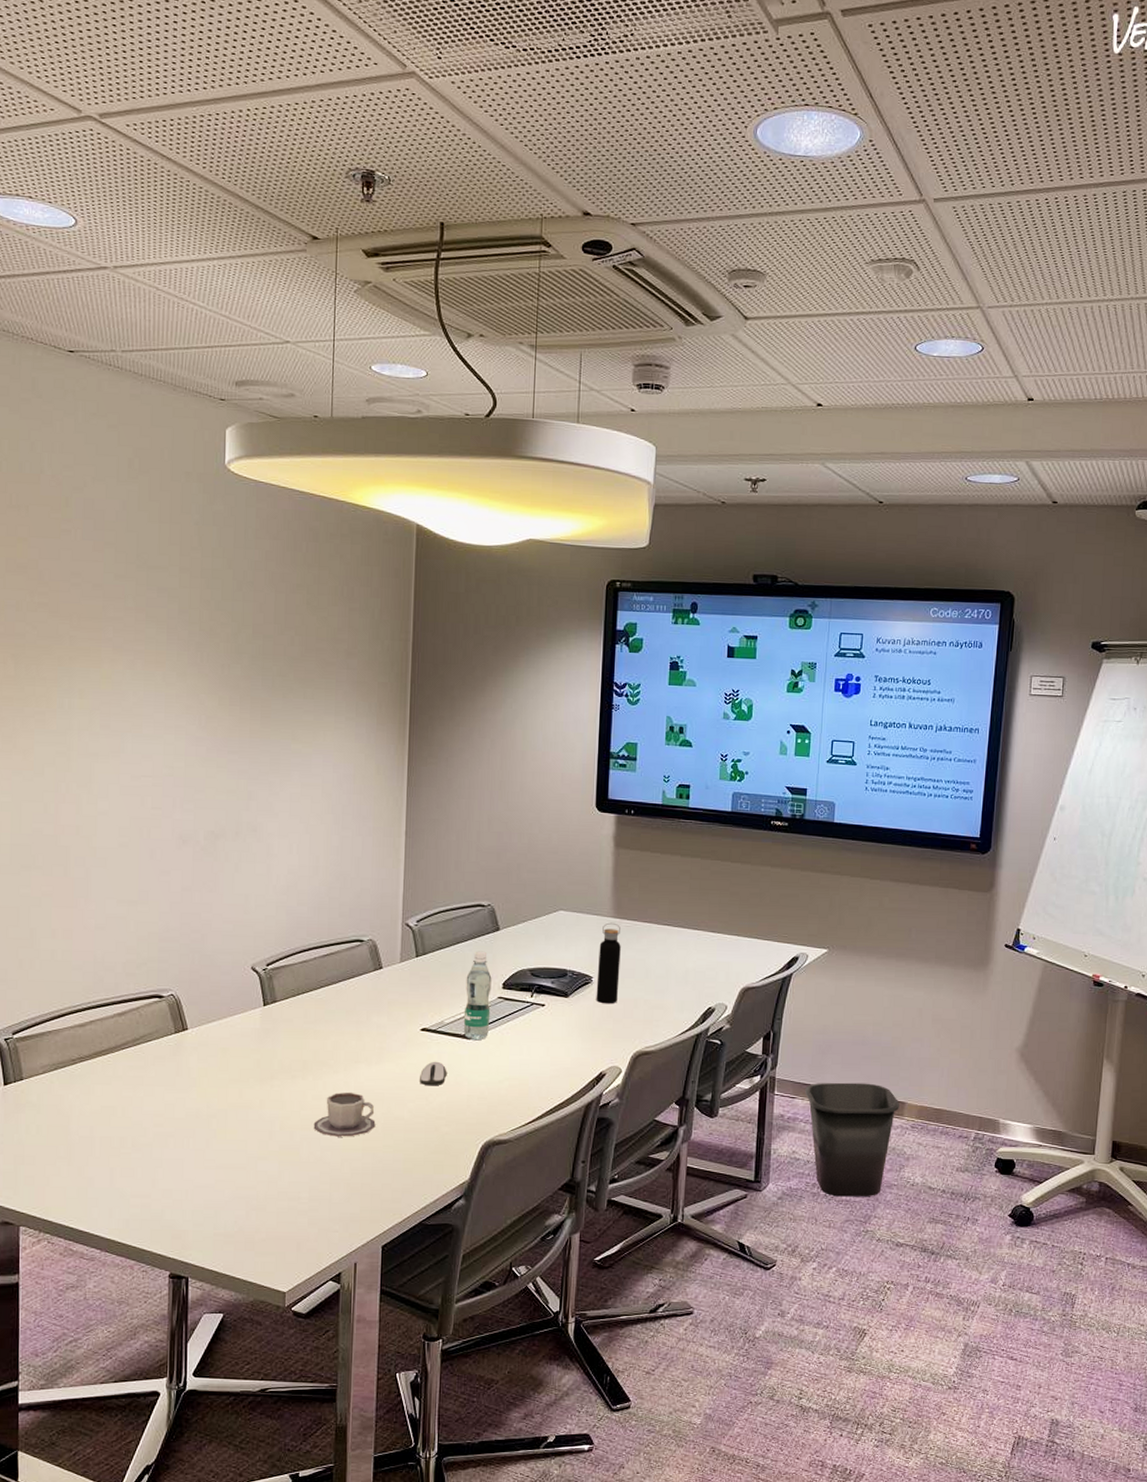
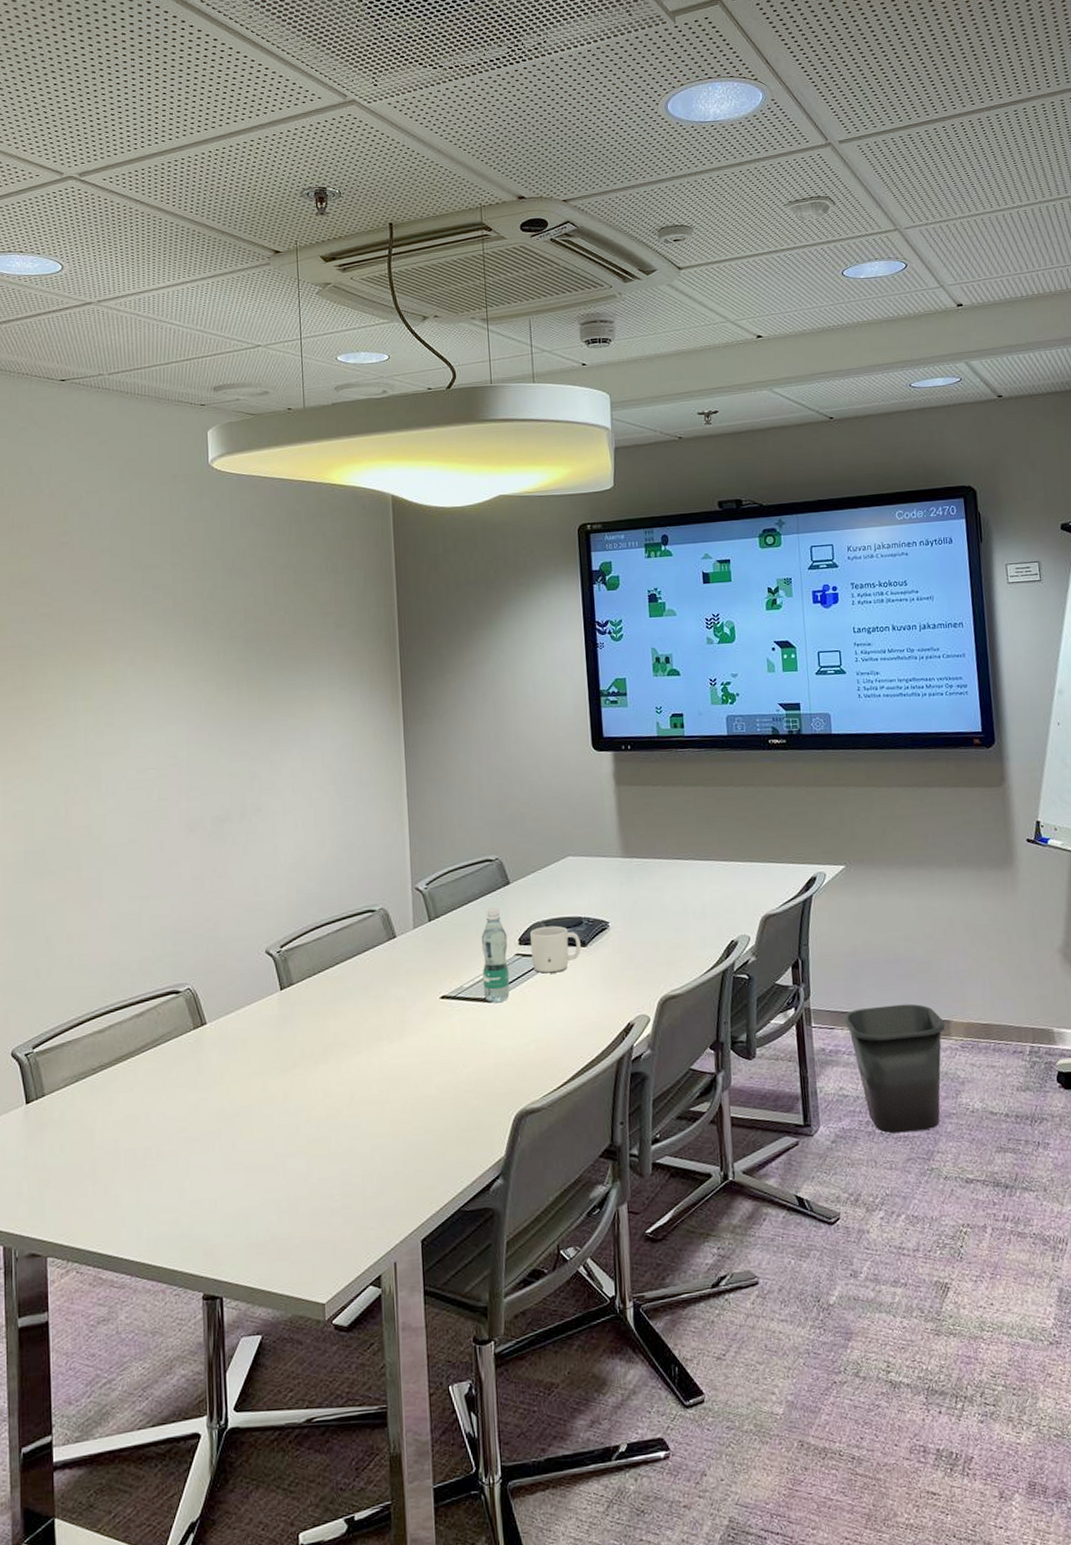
cup: present [313,1092,376,1137] -> none [340,1072,404,1124]
computer mouse: present [420,1061,447,1086] -> none [444,1029,472,1058]
mug: none [514,974,563,1019] -> present [530,925,581,974]
water bottle: present [596,922,621,1003] -> none [612,862,637,948]

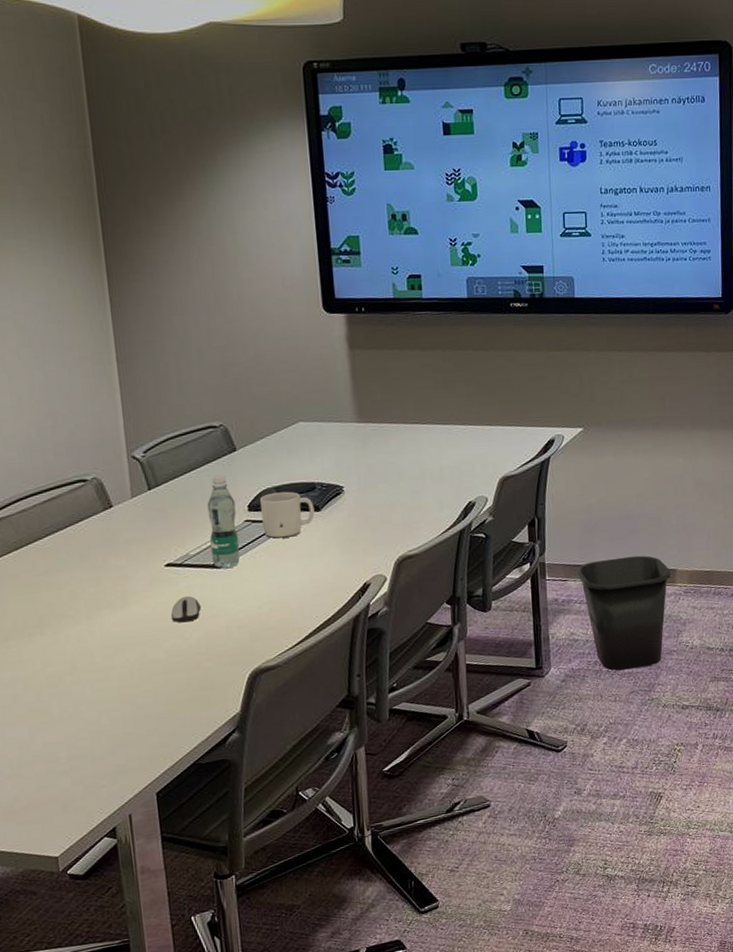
computer mouse: none [444,1029,472,1058] -> present [171,595,201,623]

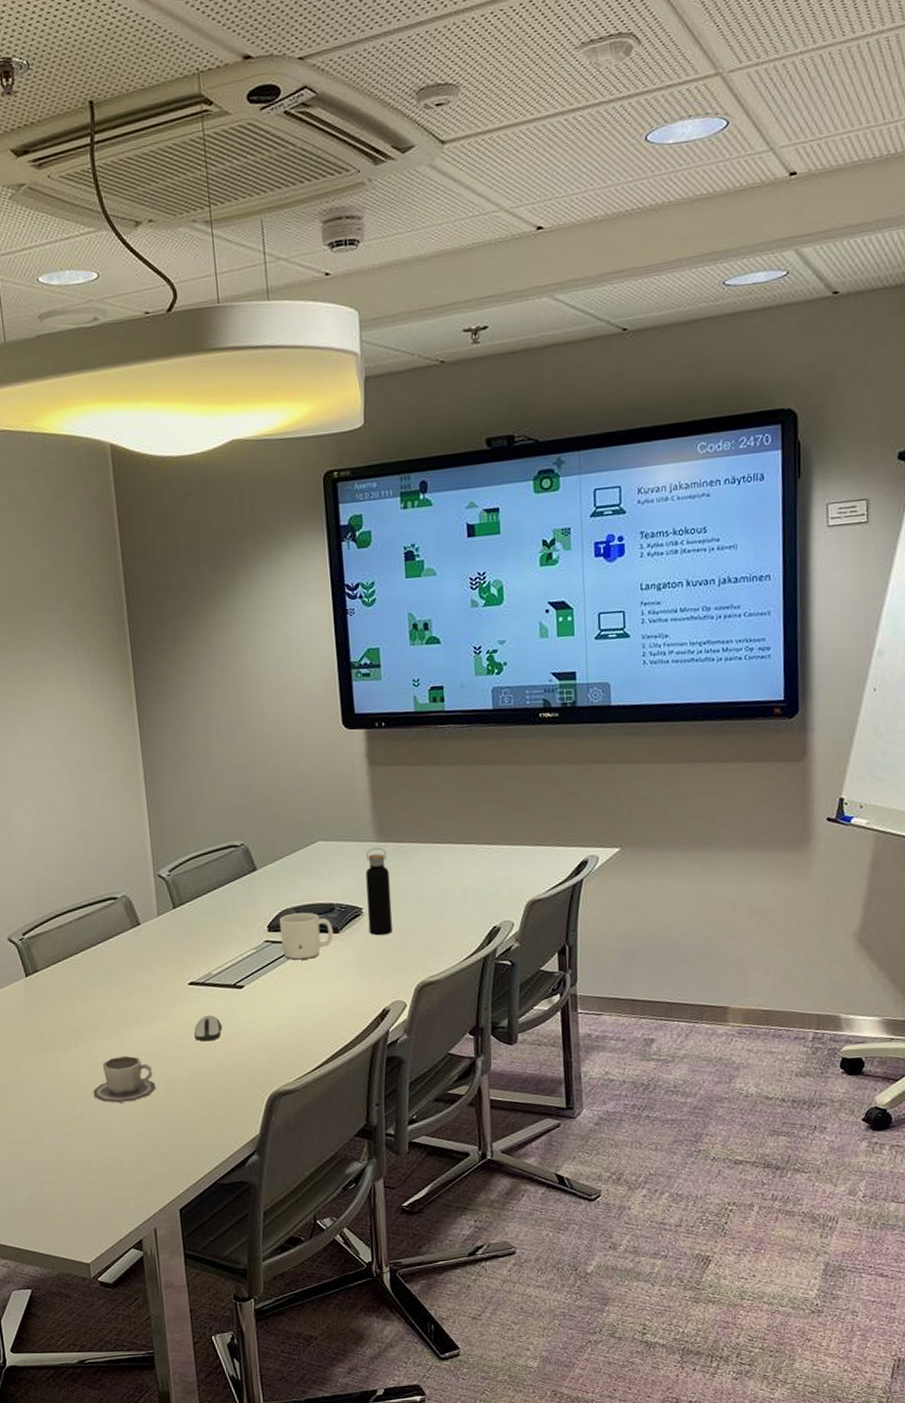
cup: none [61,640,131,690] -> present [93,1055,156,1103]
bottle: present [207,474,240,569] -> none [228,894,260,989]
water bottle: none [346,427,373,512] -> present [365,847,393,935]
waste bin: present [576,555,672,671] -> none [612,990,723,1117]

